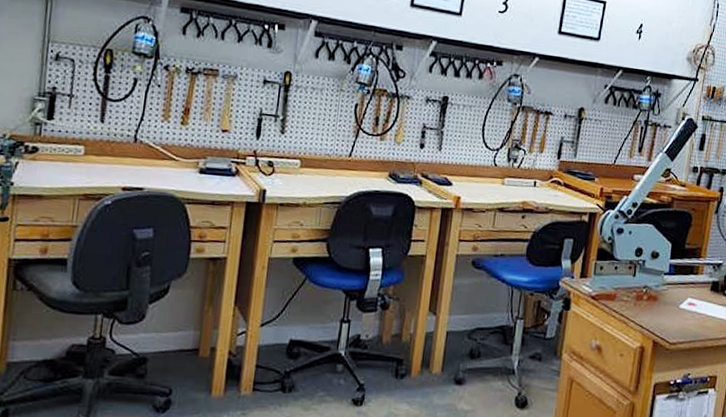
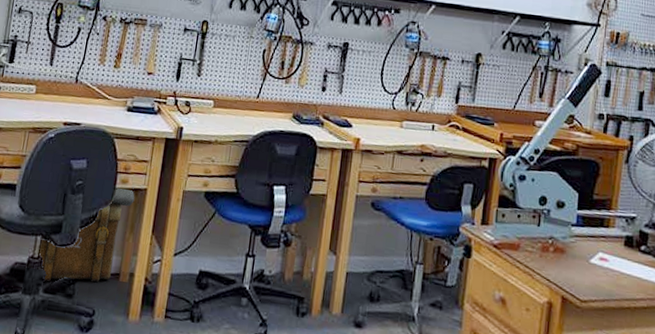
backpack: none [102,257,213,363] -> present [40,188,135,283]

